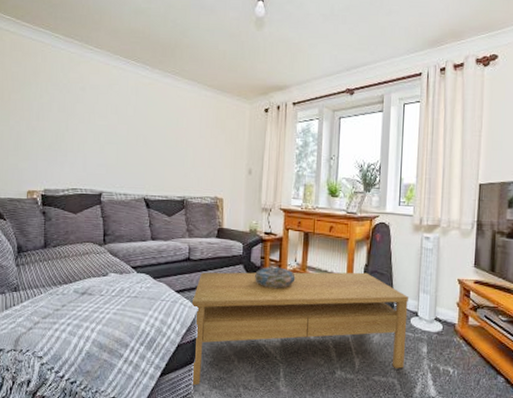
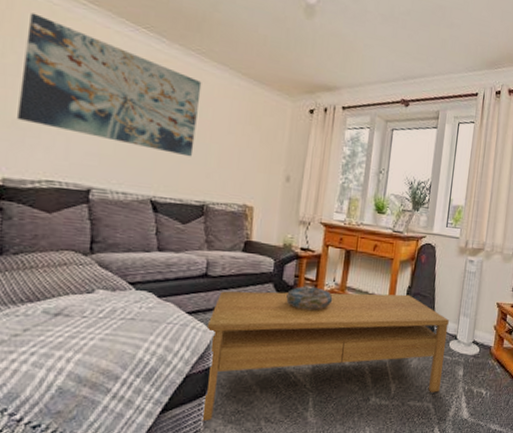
wall art: none [52,62,177,160] -> present [17,12,202,157]

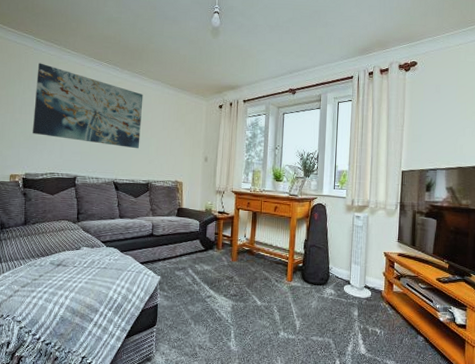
coffee table: present [201,291,449,421] -> none [154,246,342,346]
decorative bowl: present [286,286,333,310] -> none [210,241,245,260]

